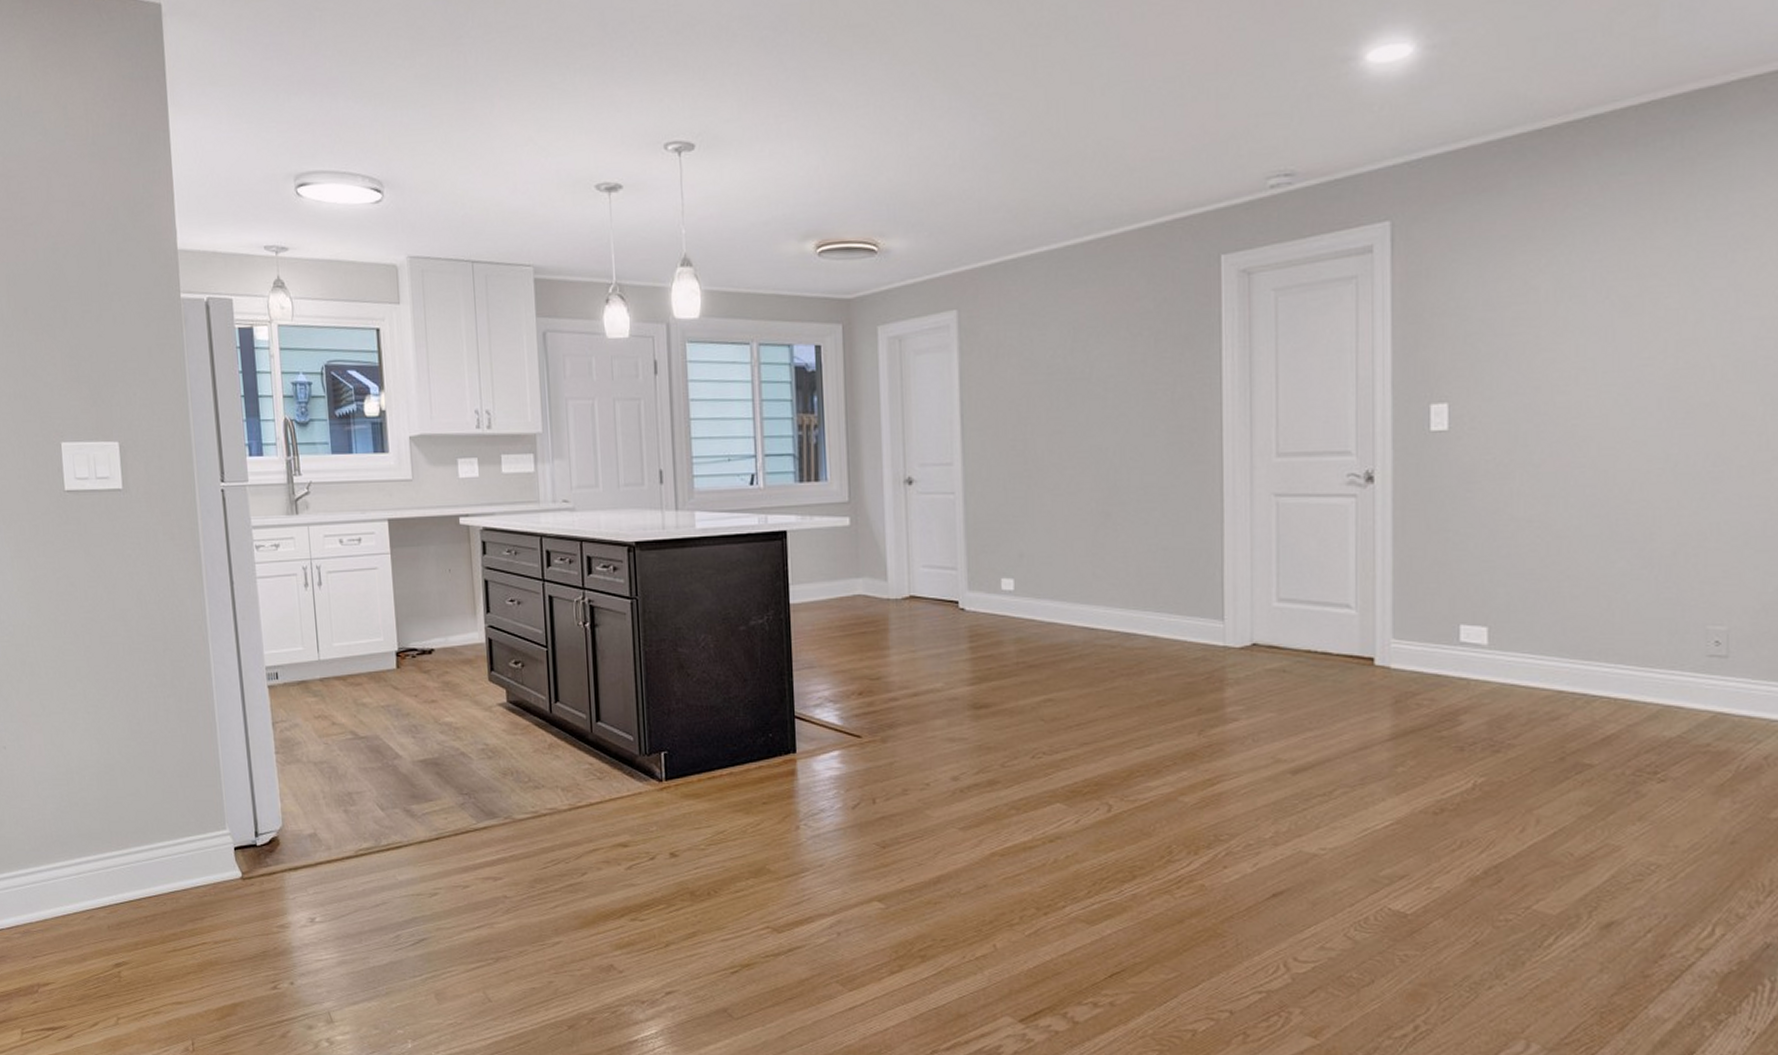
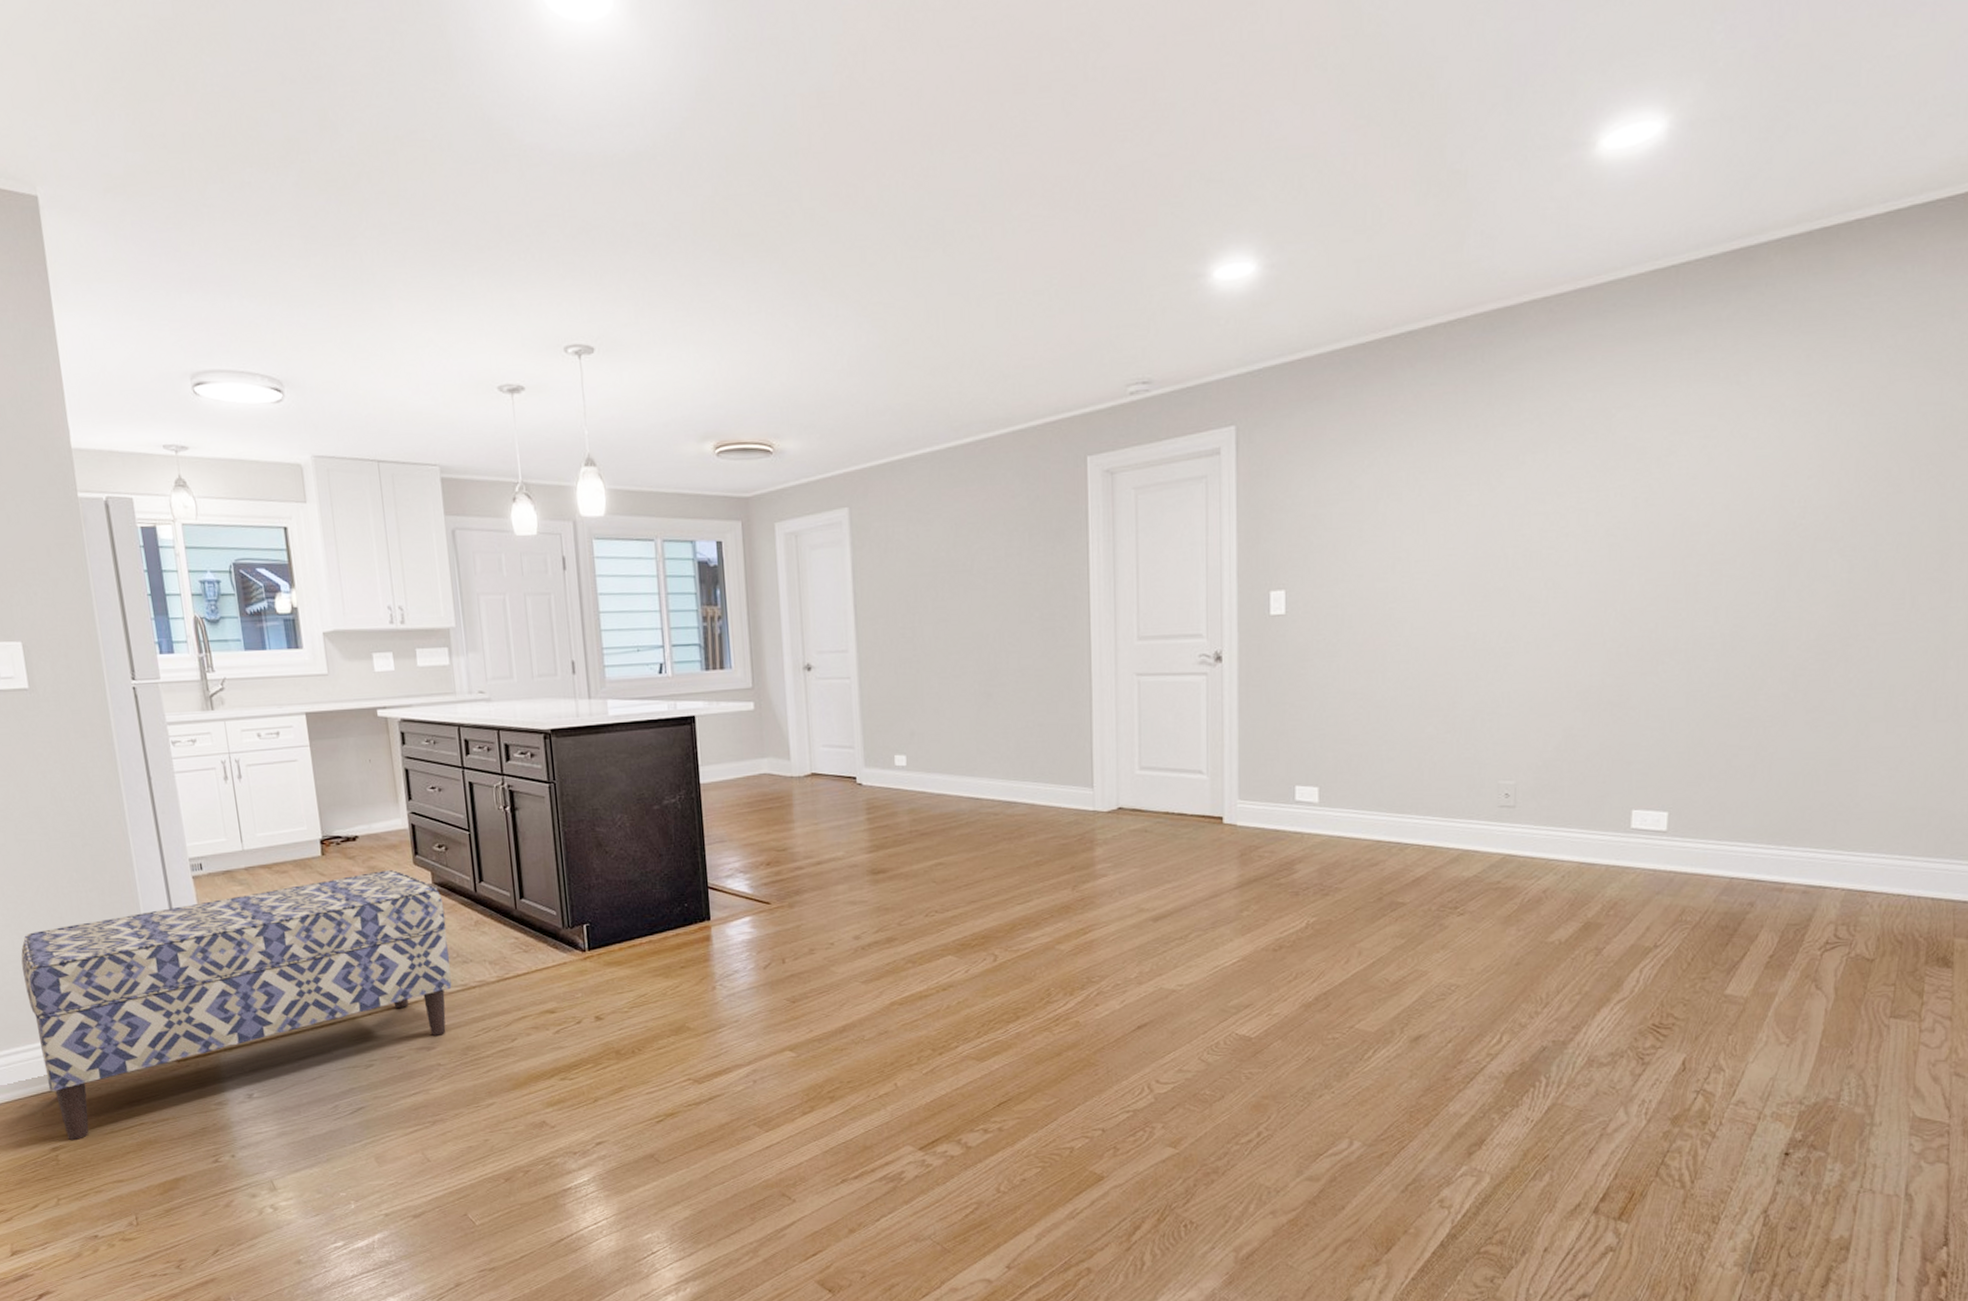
bench: none [98,686,522,956] -> present [21,870,452,1140]

